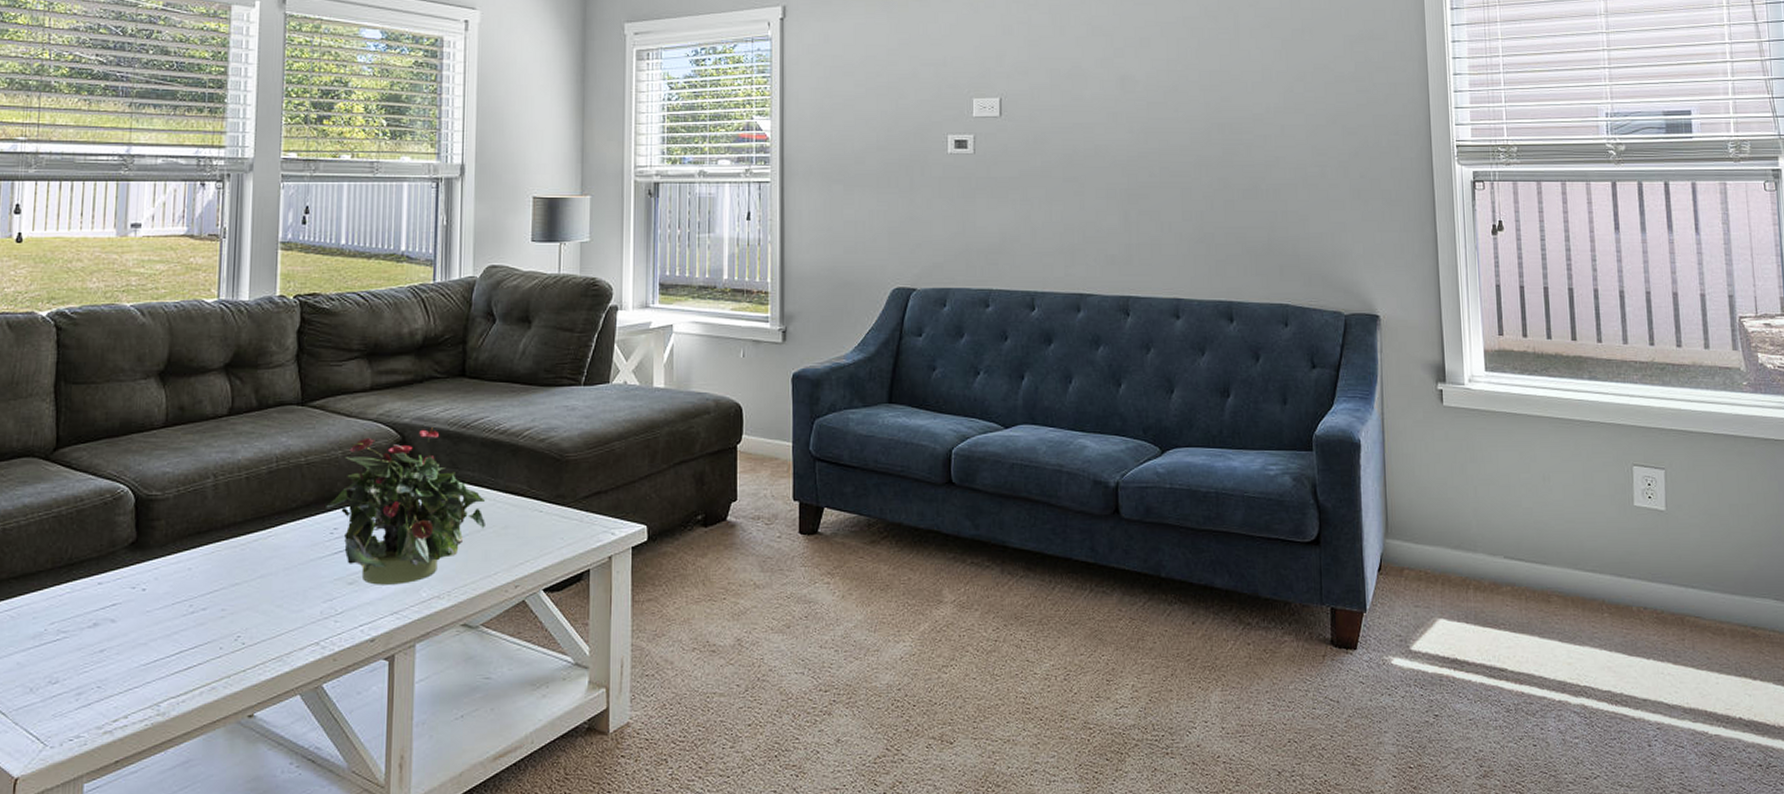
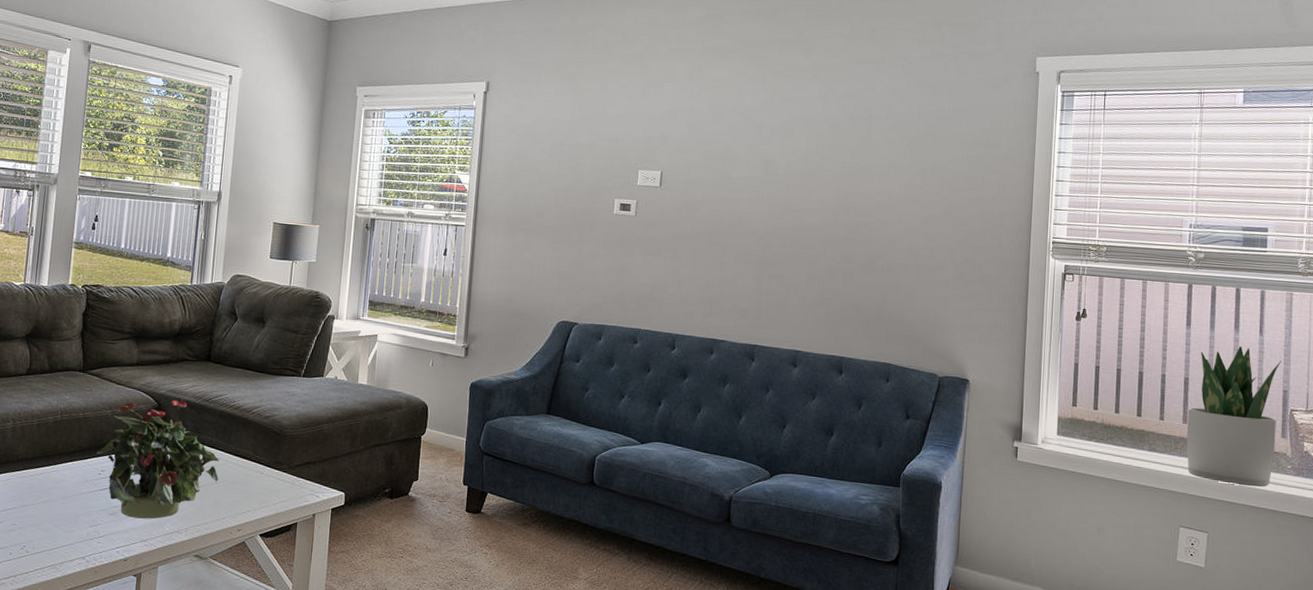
planter: none [1627,249,1728,411] -> present [1186,346,1282,488]

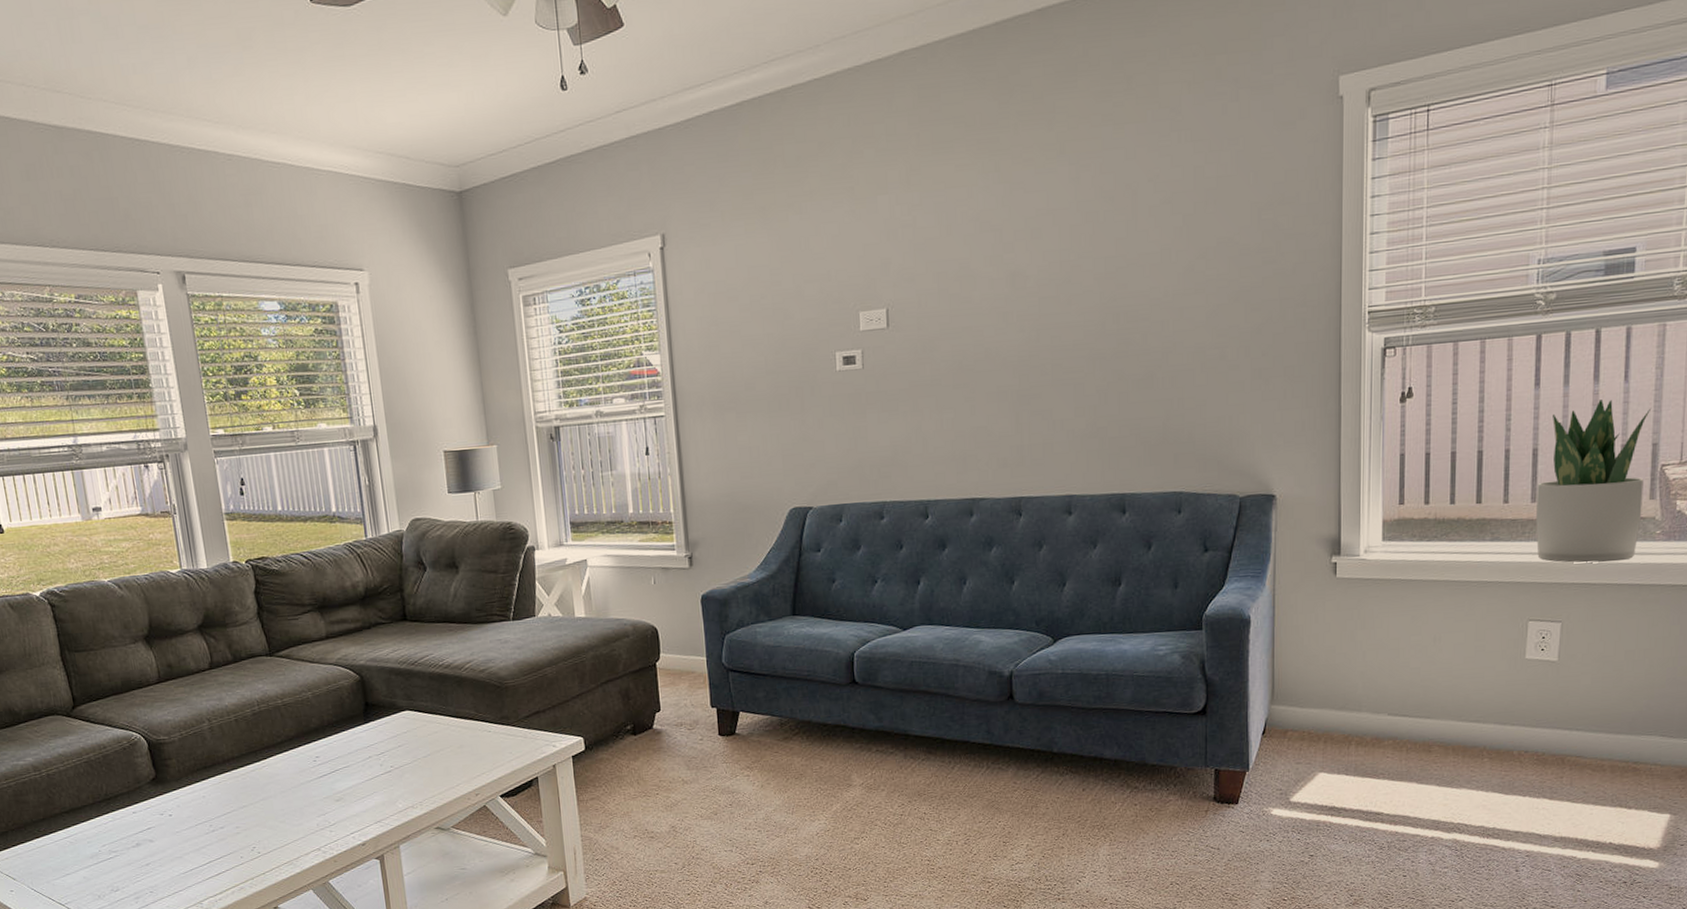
potted plant: present [96,399,220,519] -> none [306,667,443,801]

